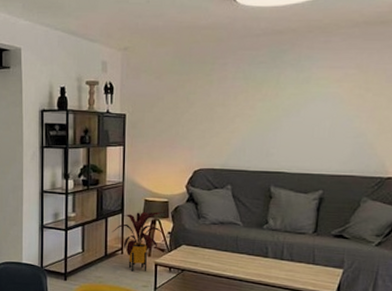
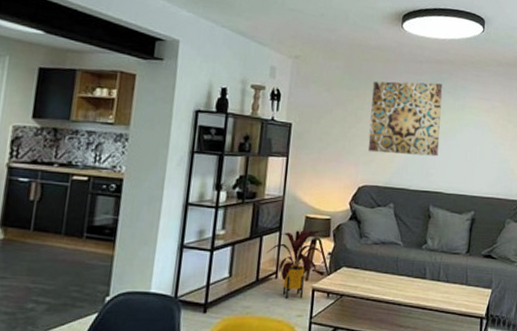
wall art: none [202,57,284,136] -> present [368,81,443,157]

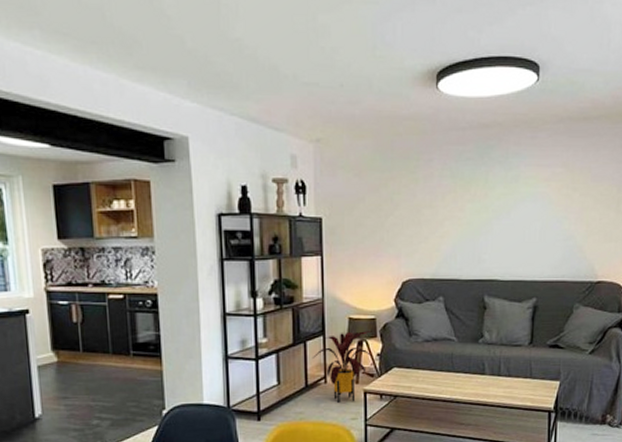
wall art: present [368,81,443,157] -> none [408,153,492,242]

